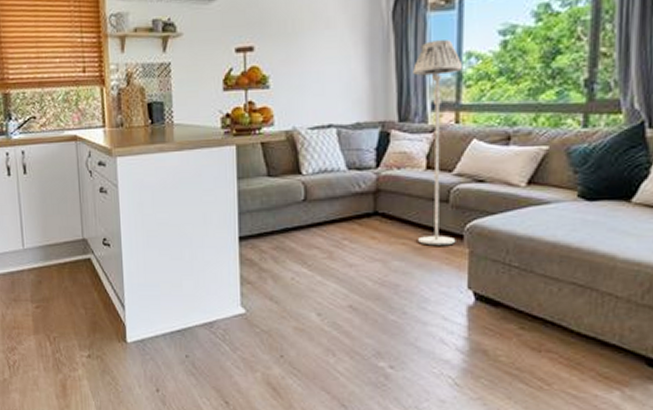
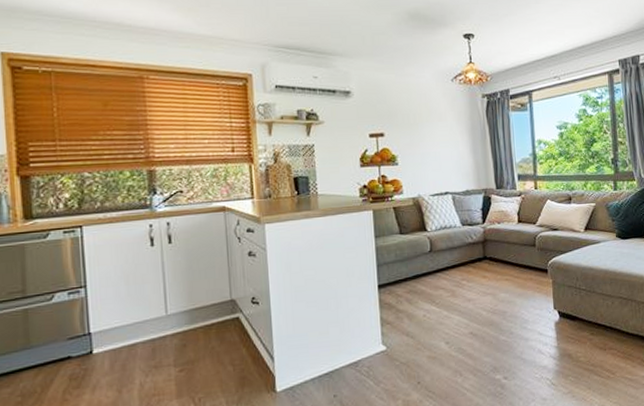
floor lamp: present [413,40,463,246] -> none [503,131,543,279]

